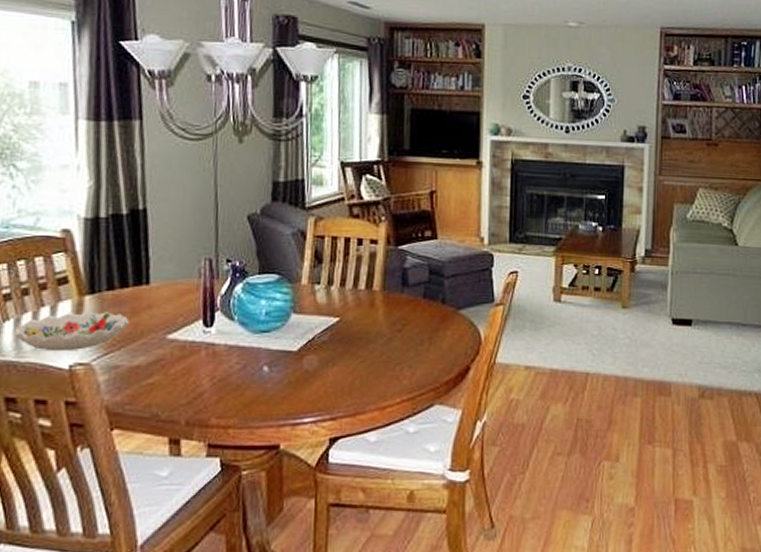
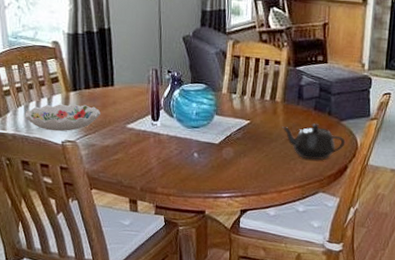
teapot: none [382,315,466,363] -> present [282,123,346,160]

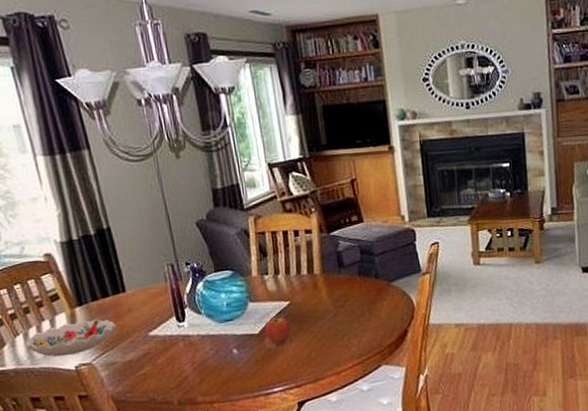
fruit: none [224,129,247,157] -> present [264,314,291,345]
teapot: present [282,123,346,160] -> none [327,290,400,332]

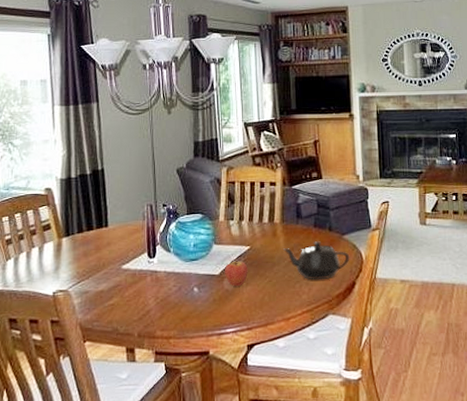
decorative bowl: present [25,319,116,357] -> none [14,250,95,282]
teapot: none [327,290,400,332] -> present [283,241,350,281]

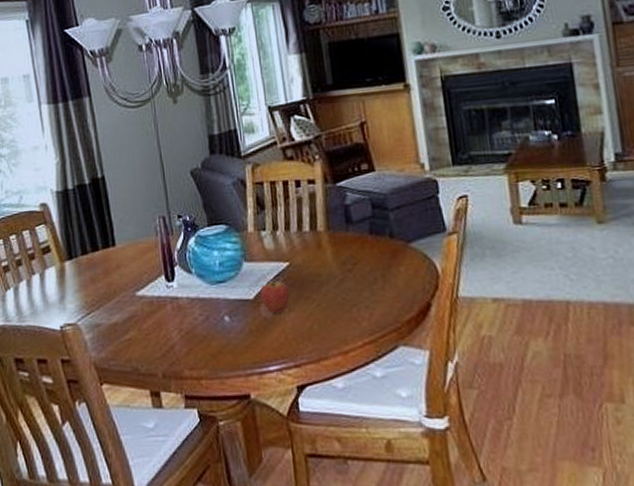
teapot: present [283,241,350,281] -> none [332,252,421,303]

